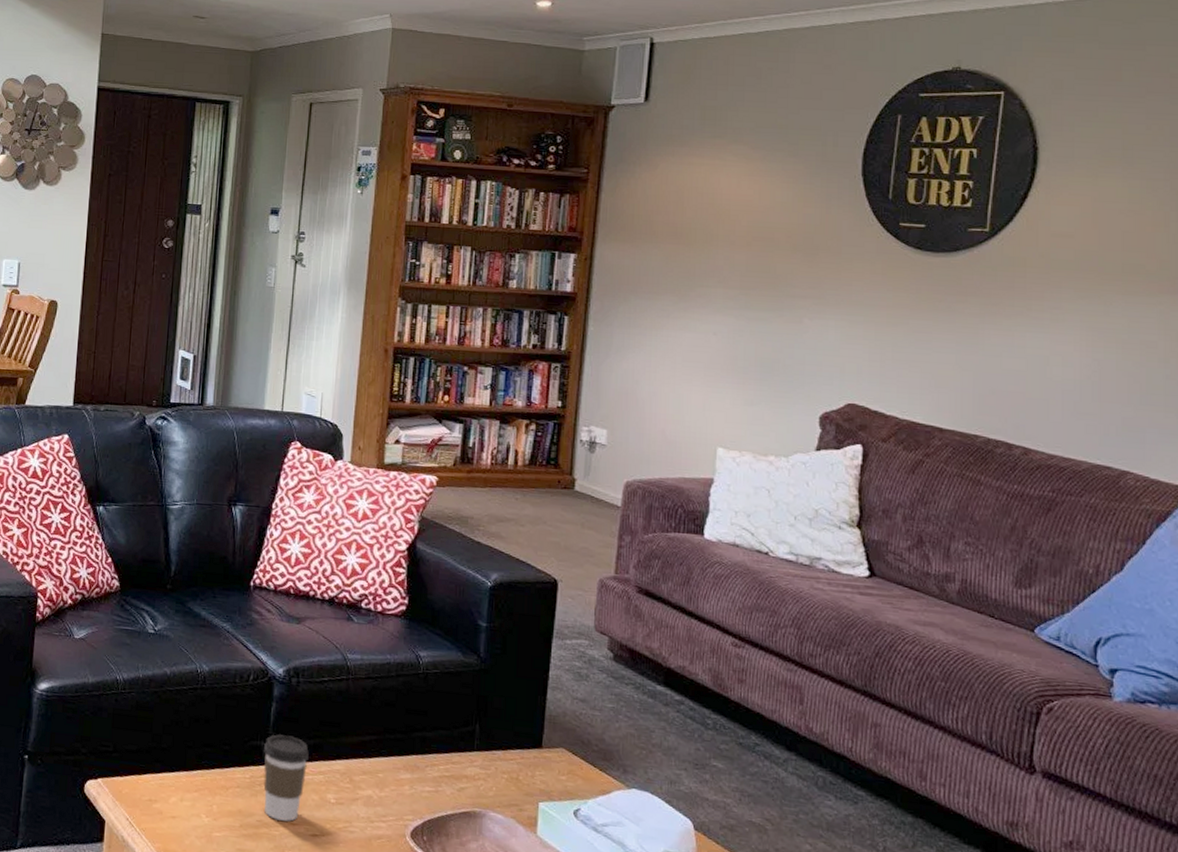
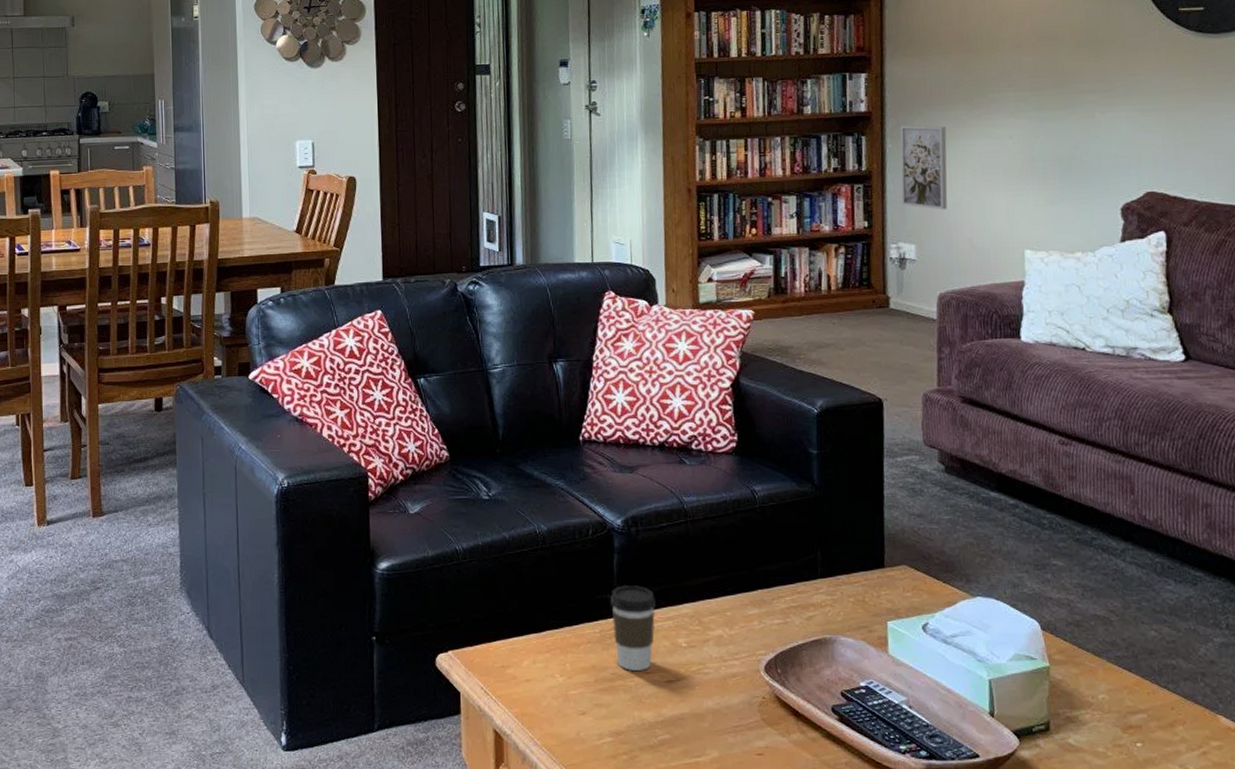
wall art: none [597,310,650,399] -> present [900,125,948,210]

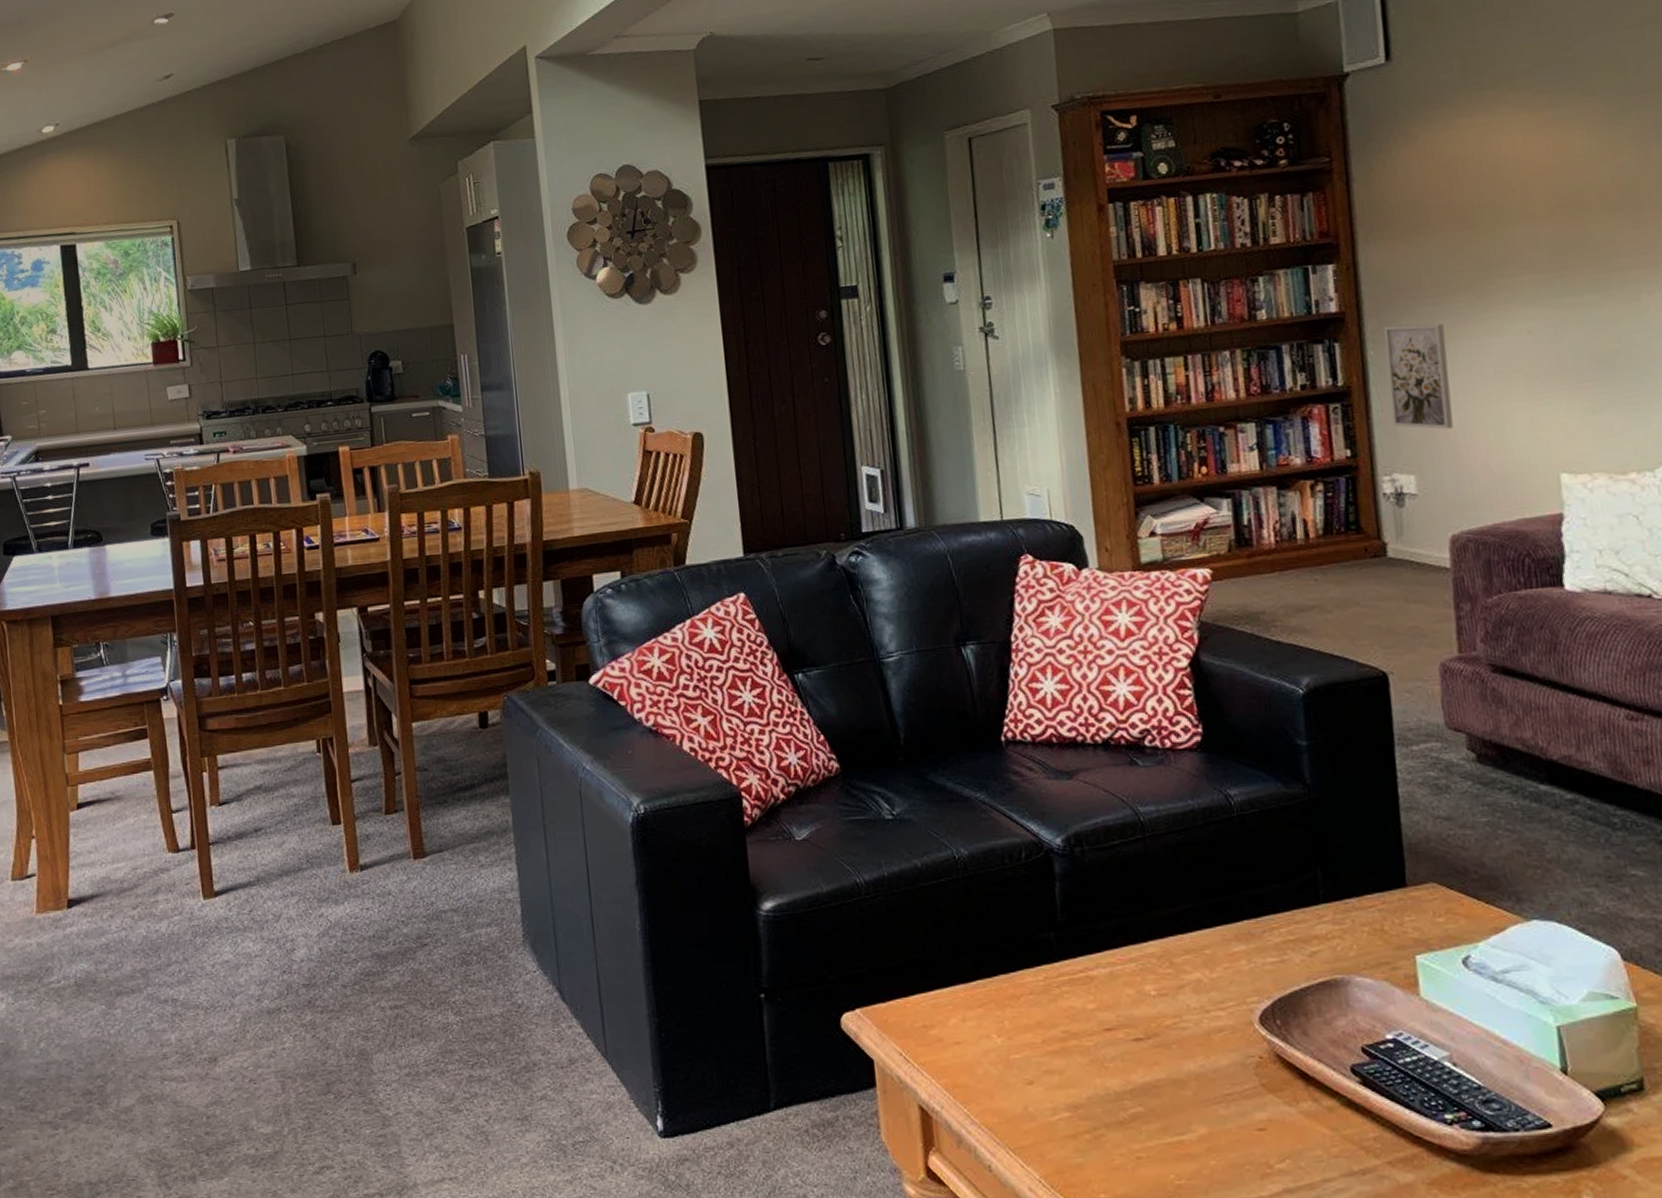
coffee cup: present [610,585,656,671] -> none [1054,920,1114,1027]

